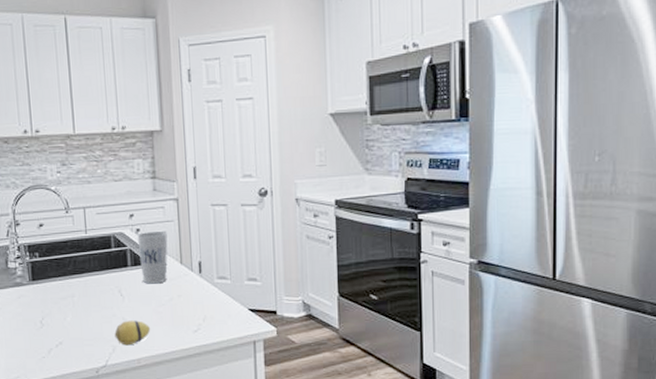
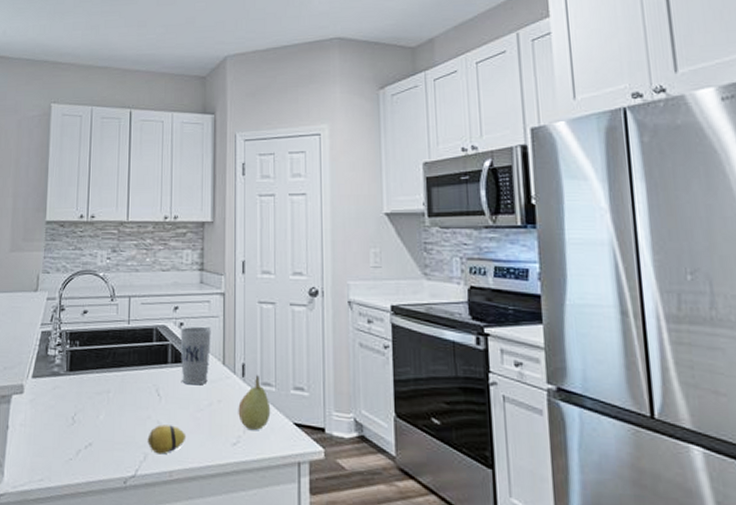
fruit: none [197,271,227,318] -> present [238,375,271,430]

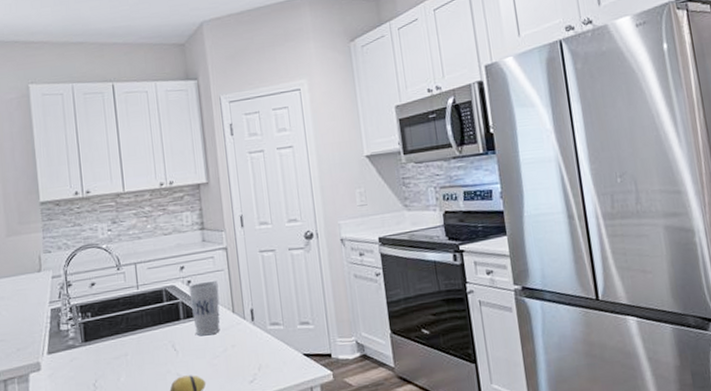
fruit: present [238,375,271,430] -> none [251,317,282,366]

